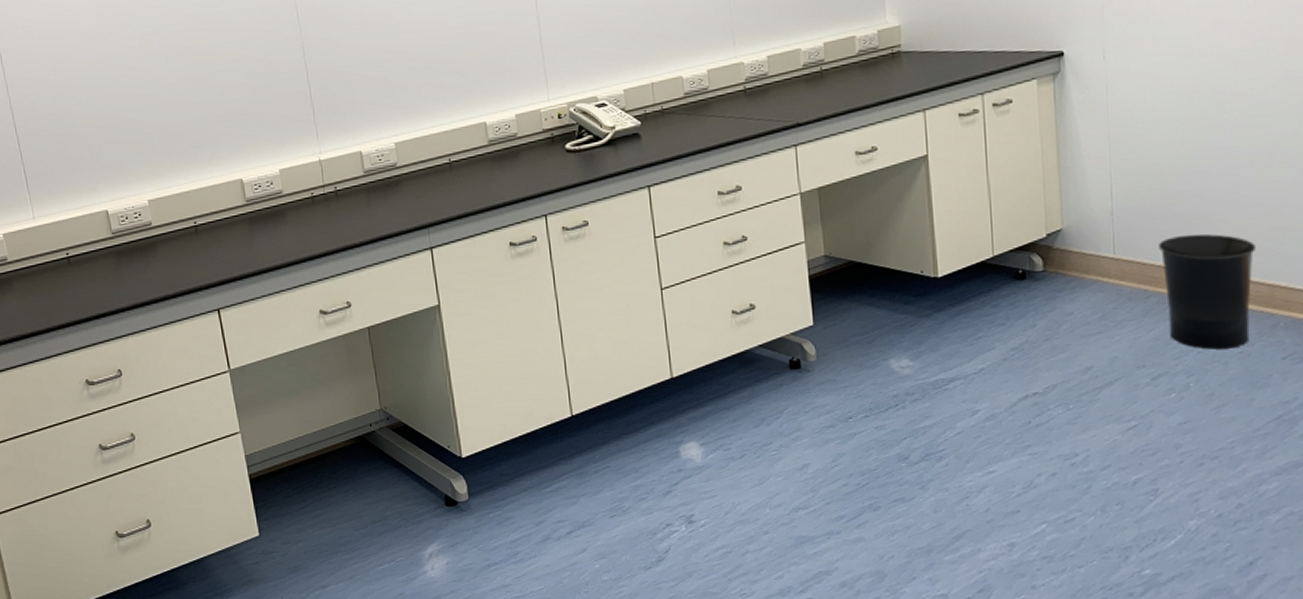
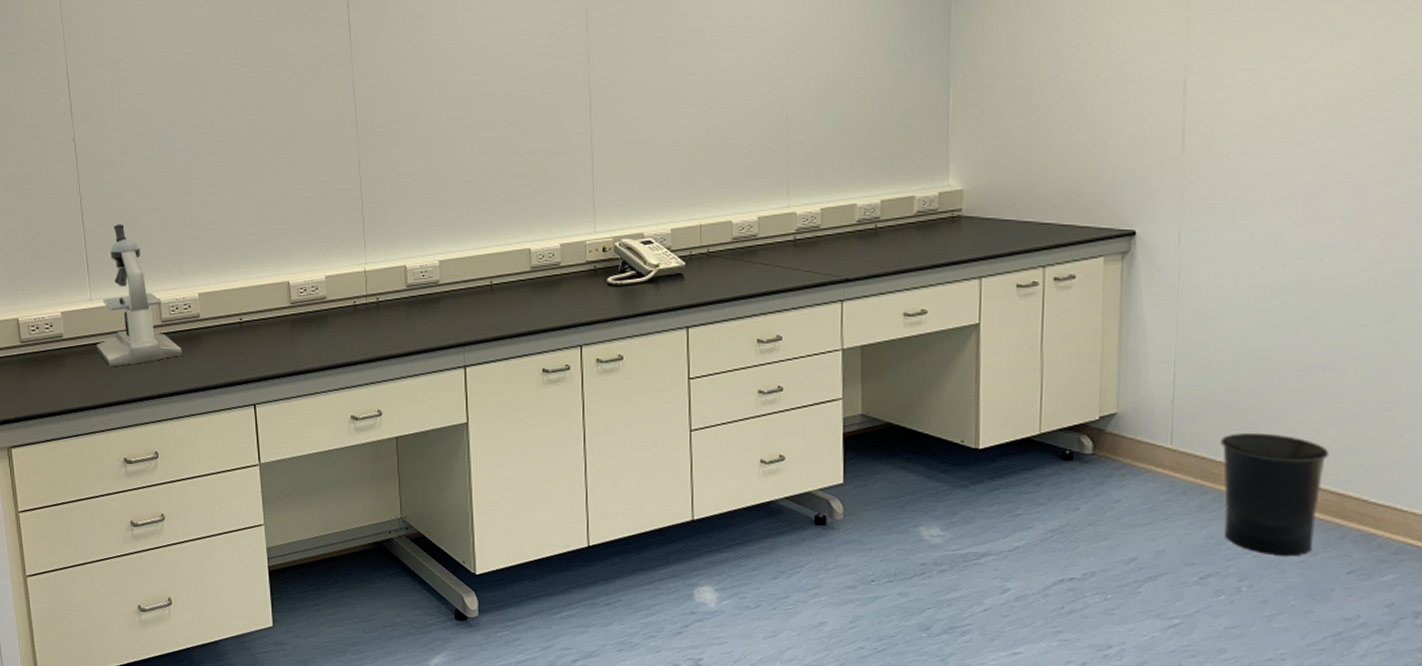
microscope: none [44,135,138,287] -> present [96,223,183,367]

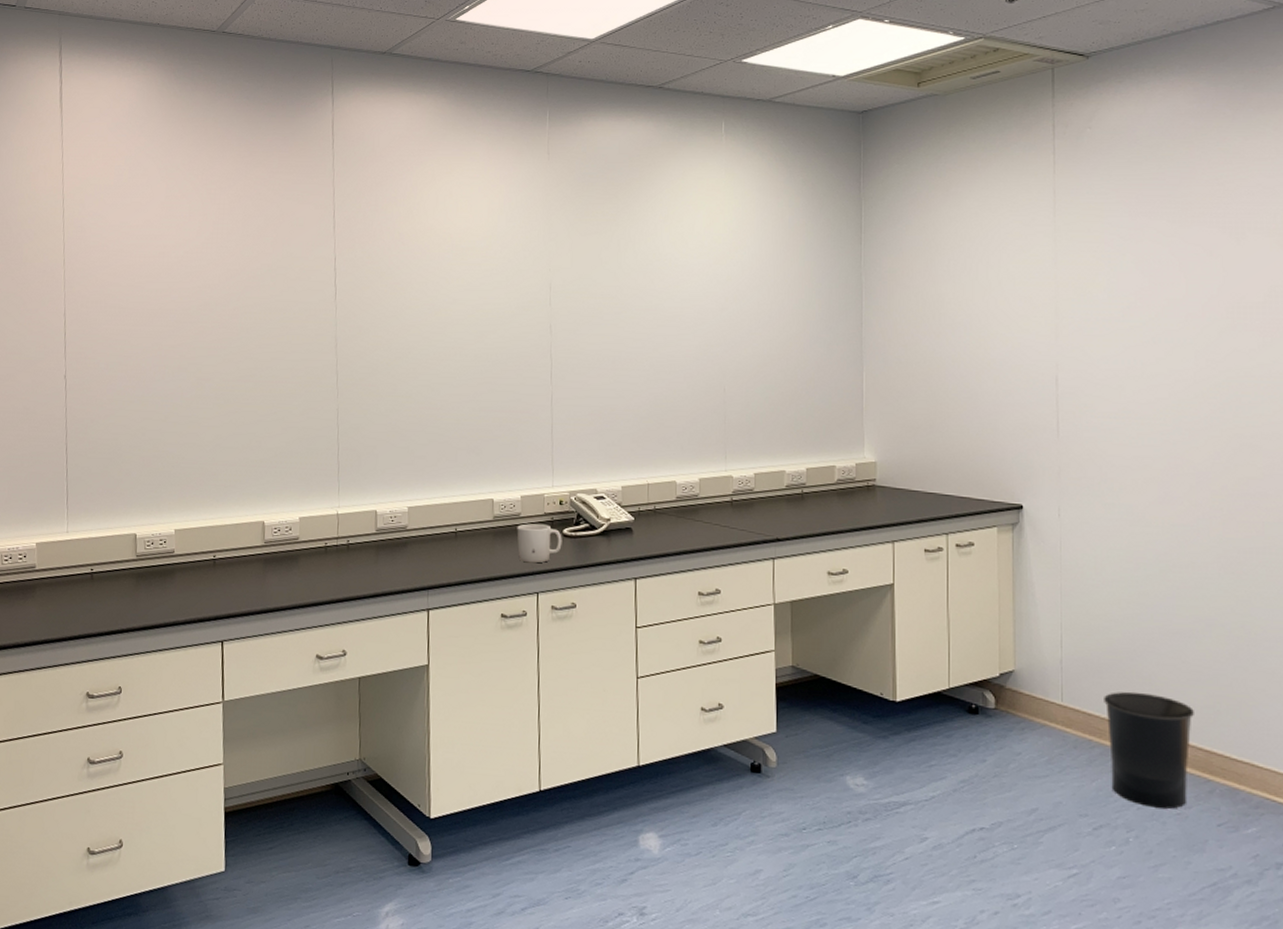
microscope: present [96,223,183,367] -> none [68,459,155,600]
mug: none [557,273,607,315] -> present [516,523,562,564]

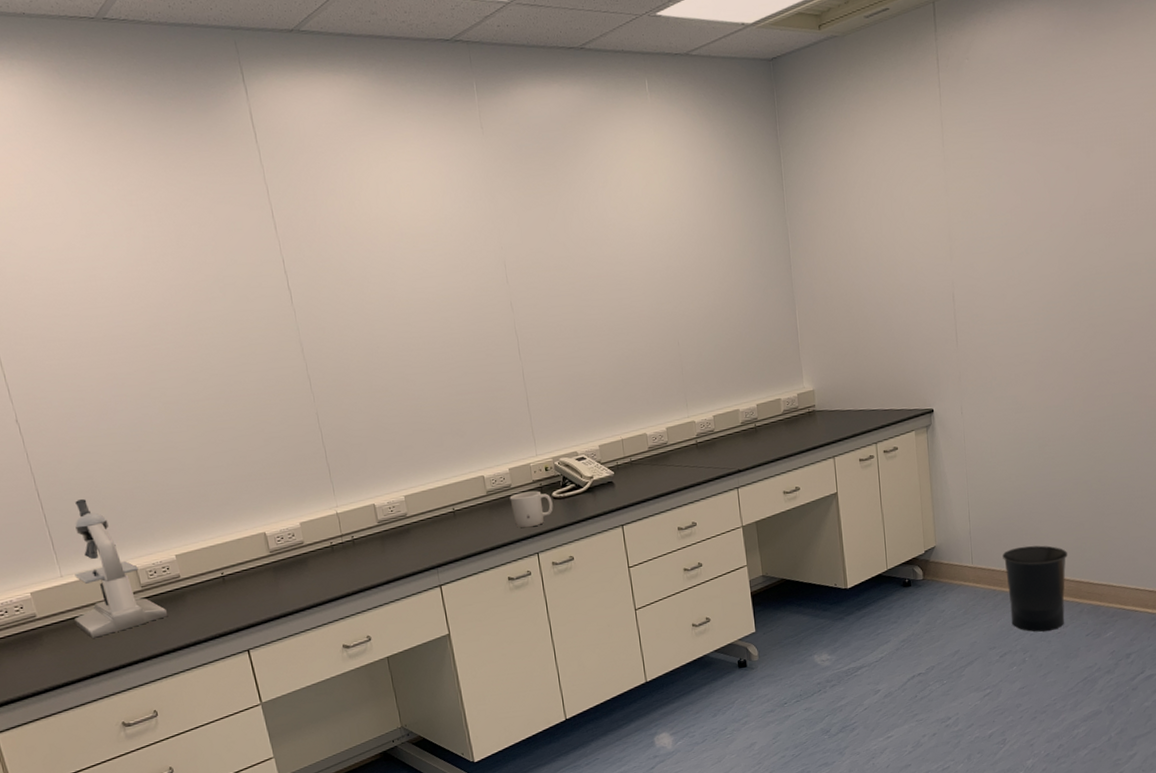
microscope: none [68,459,155,600] -> present [74,498,168,638]

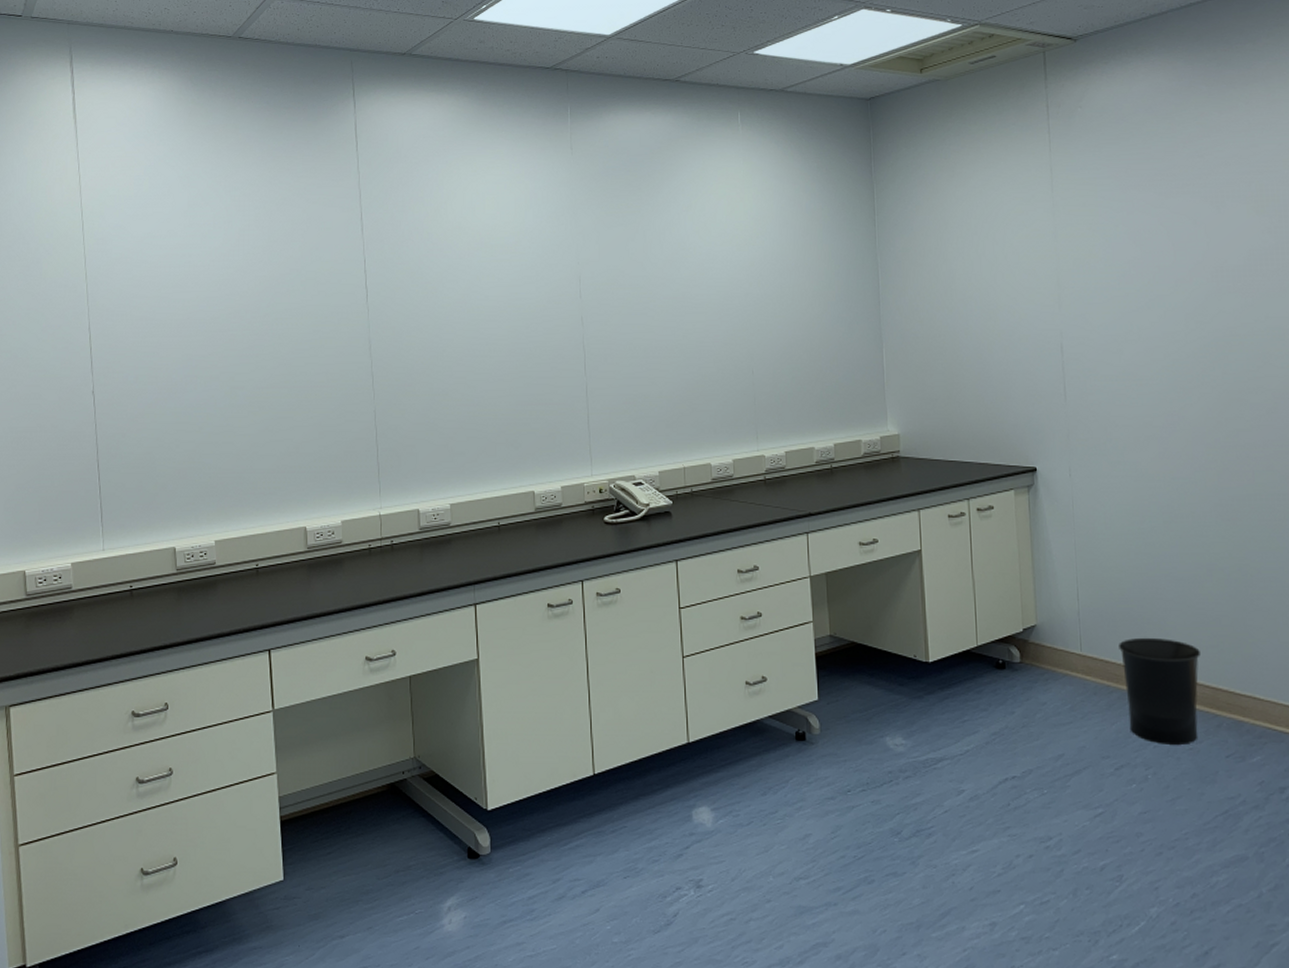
microscope: present [74,498,168,638] -> none [107,473,197,618]
mug: present [509,491,554,528] -> none [559,513,604,552]

